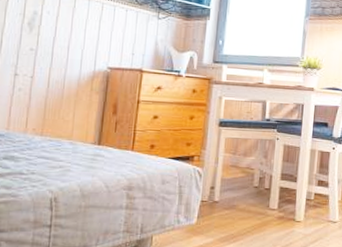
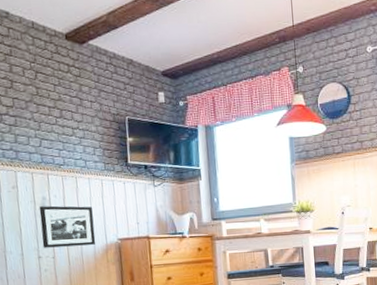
picture frame: none [22,20,86,70] -> present [39,205,96,248]

